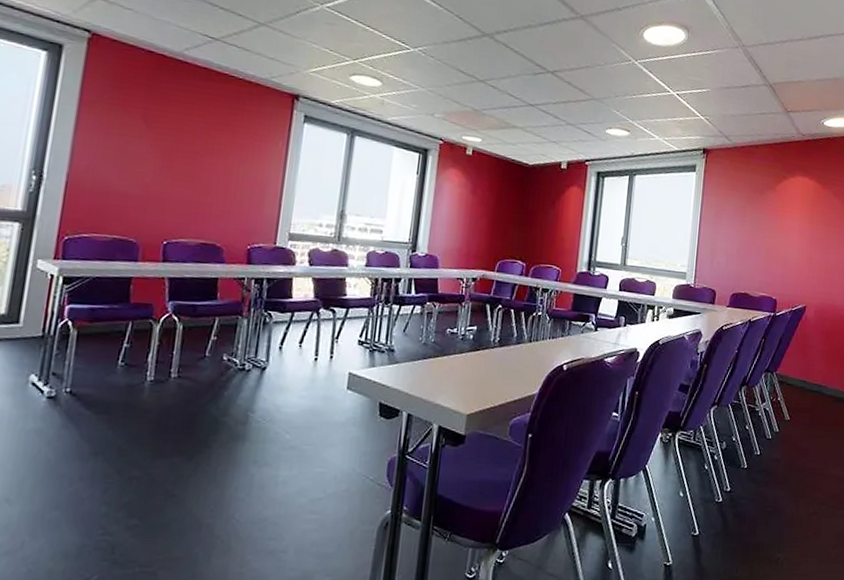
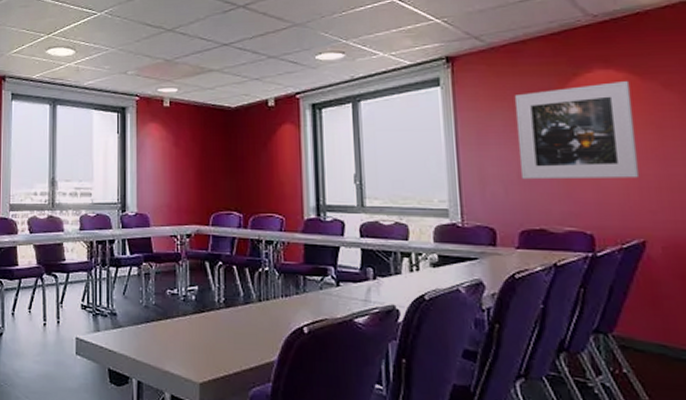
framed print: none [739,187,816,260] -> present [514,81,640,180]

